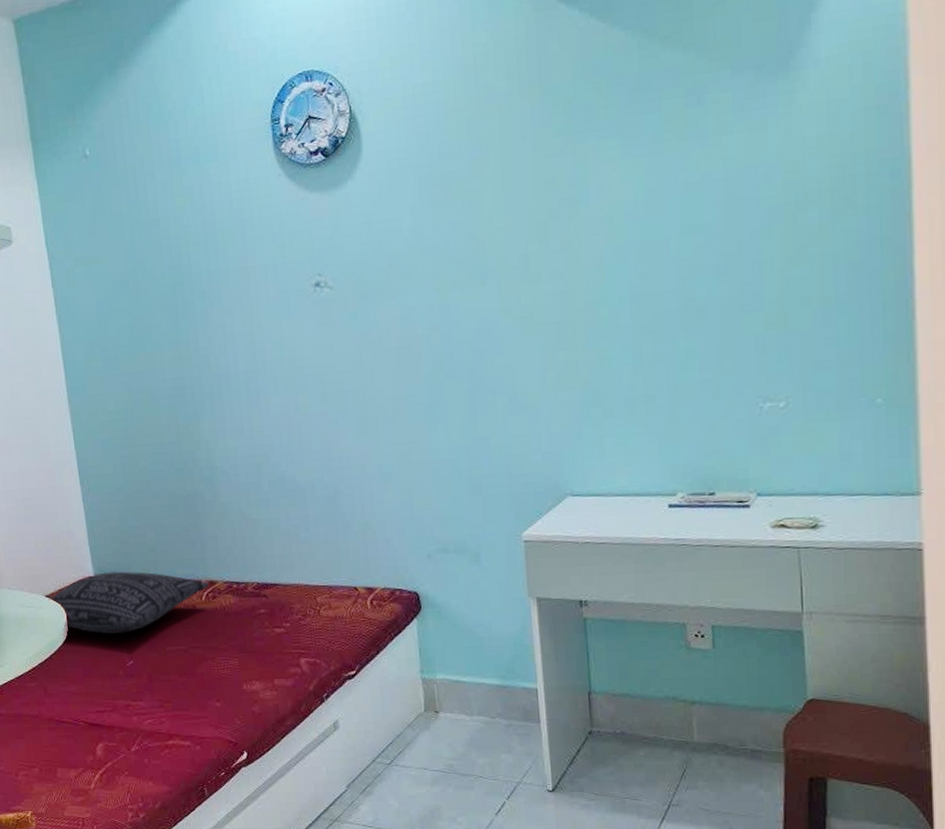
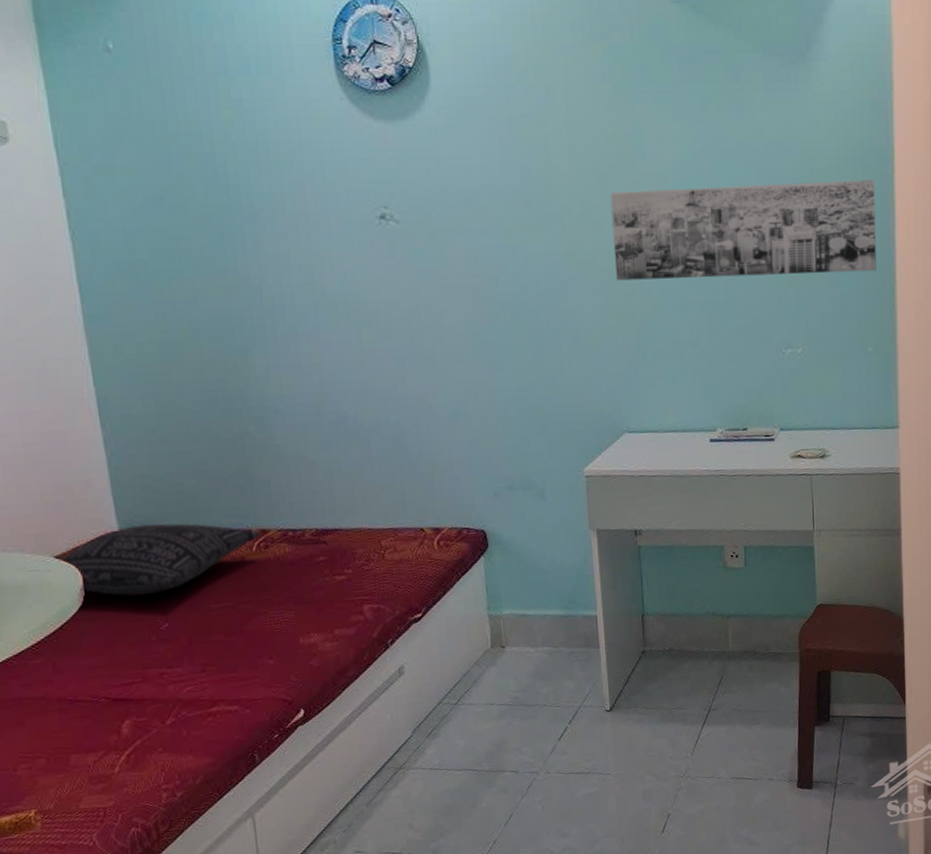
wall art: none [550,198,887,335] -> present [610,179,877,281]

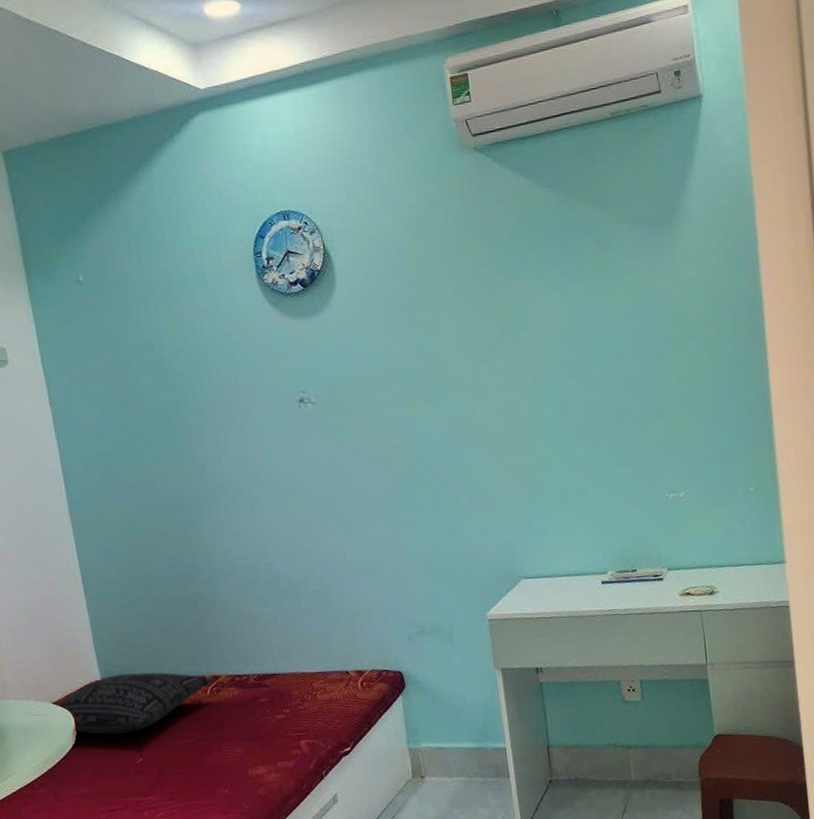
wall art: present [610,179,877,281] -> none [497,328,753,441]

